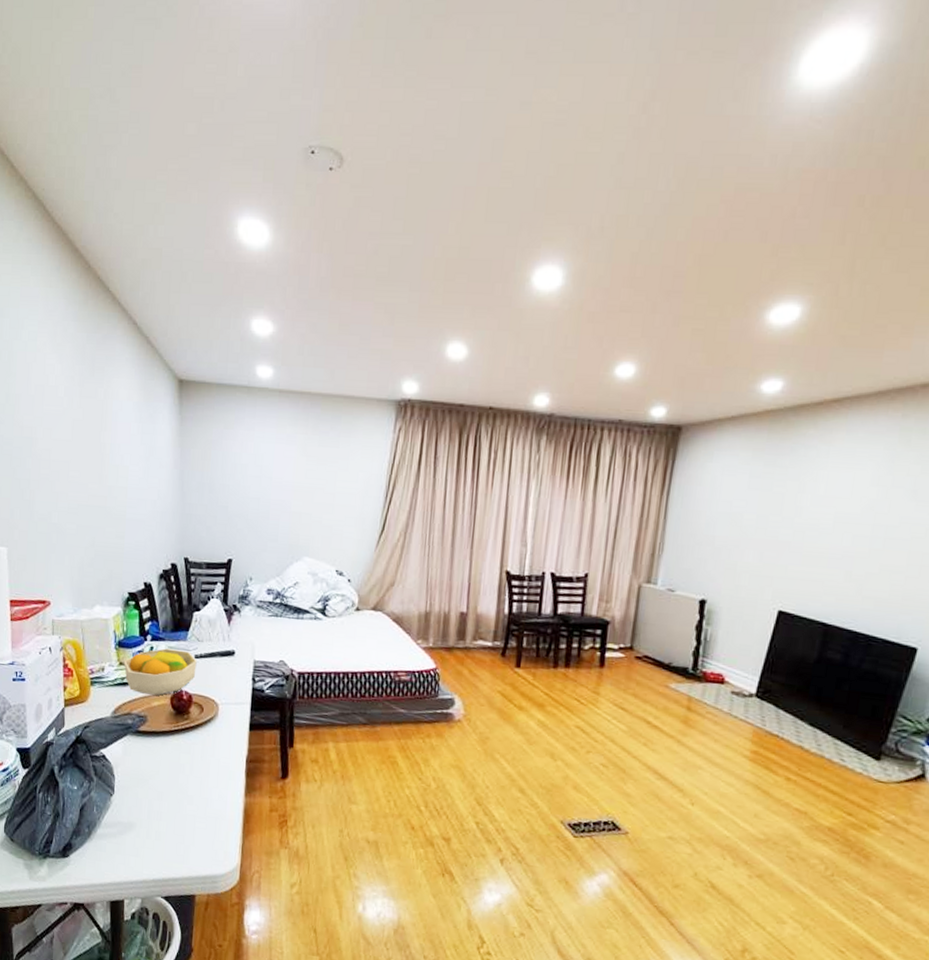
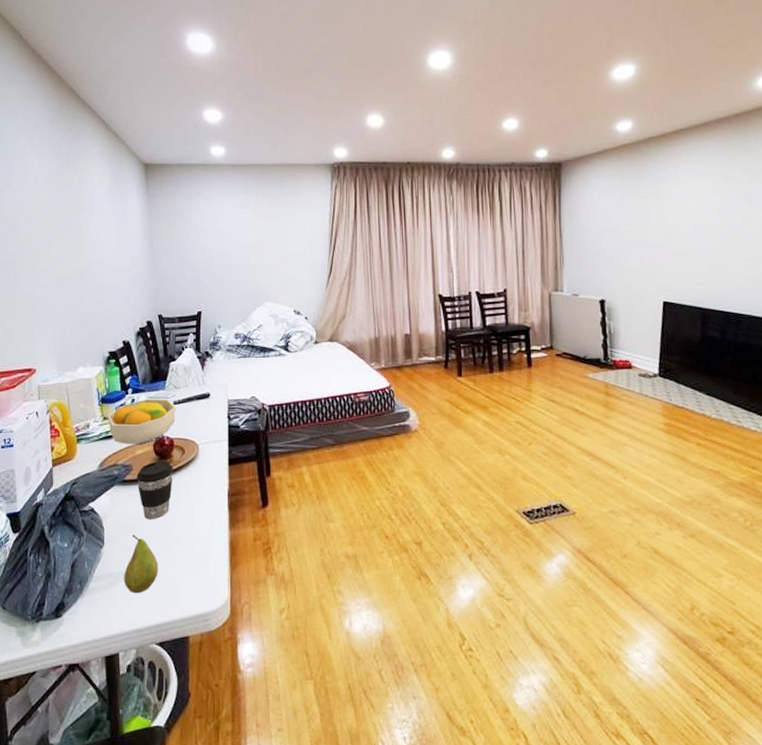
fruit: none [132,787,169,846] -> present [124,535,158,594]
coffee cup: none [151,715,191,776] -> present [137,461,174,520]

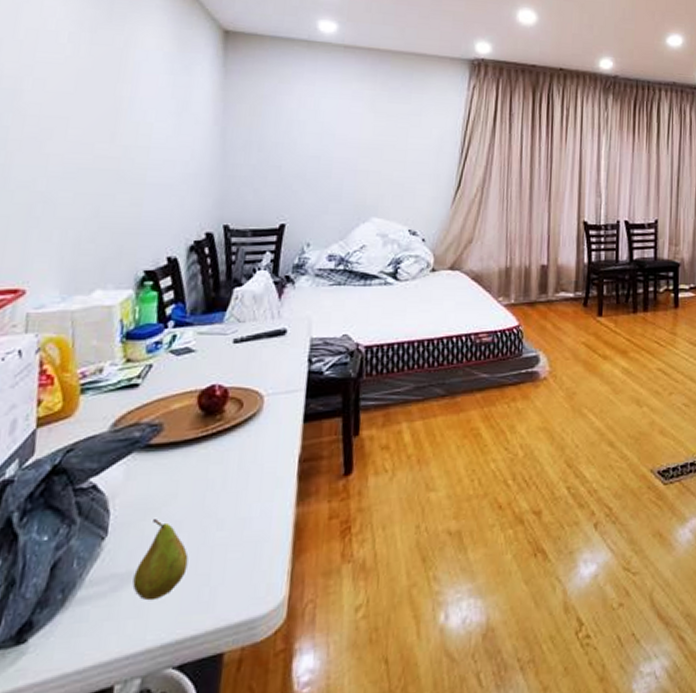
fruit bowl: present [107,399,176,444] -> none [132,335,236,395]
coffee cup: present [137,461,174,520] -> none [168,417,226,498]

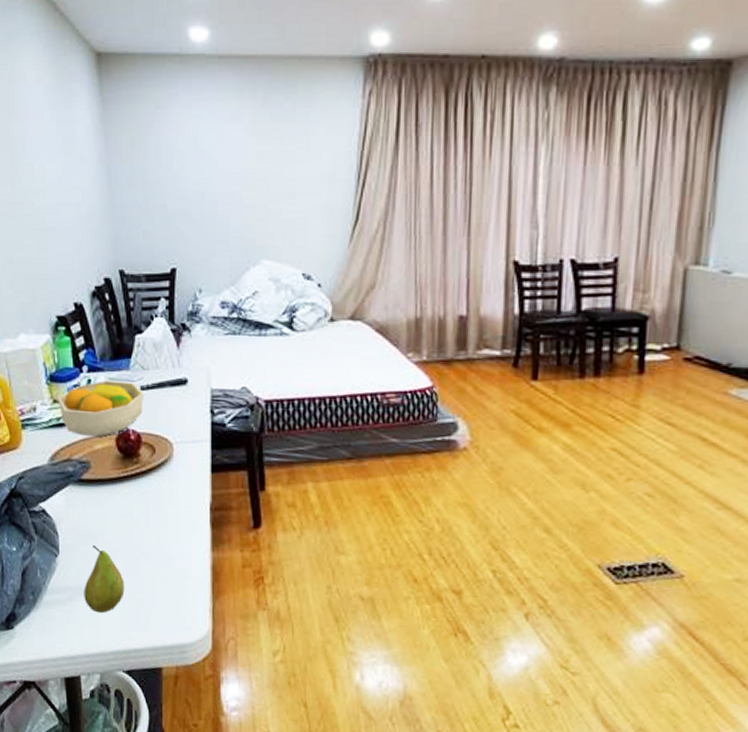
fruit bowl: none [132,335,236,395] -> present [58,380,143,437]

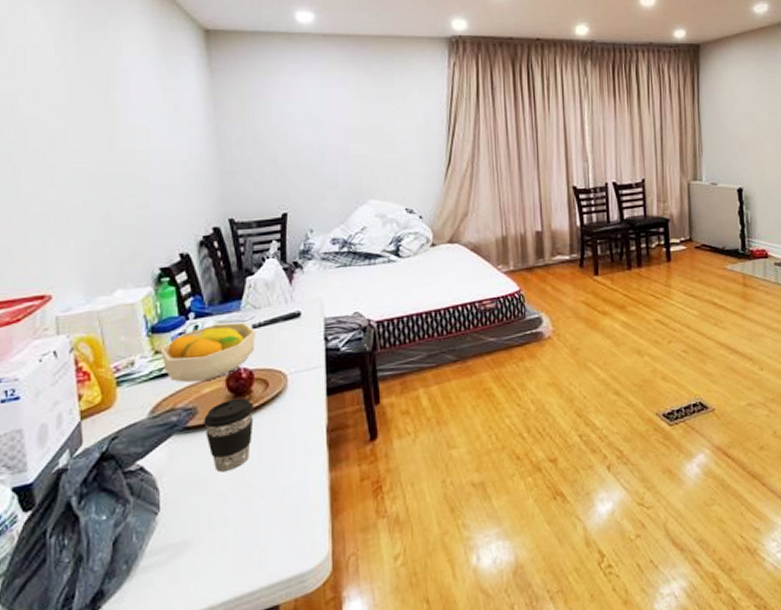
fruit: present [84,545,125,614] -> none [189,493,236,565]
coffee cup: none [96,459,142,530] -> present [204,398,255,473]

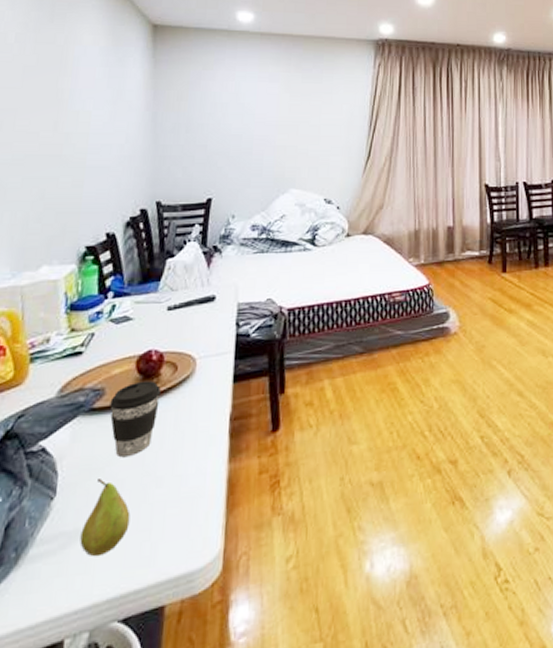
fruit bowl: present [160,322,256,382] -> none [76,303,170,362]
fruit: none [189,493,236,565] -> present [79,479,131,557]

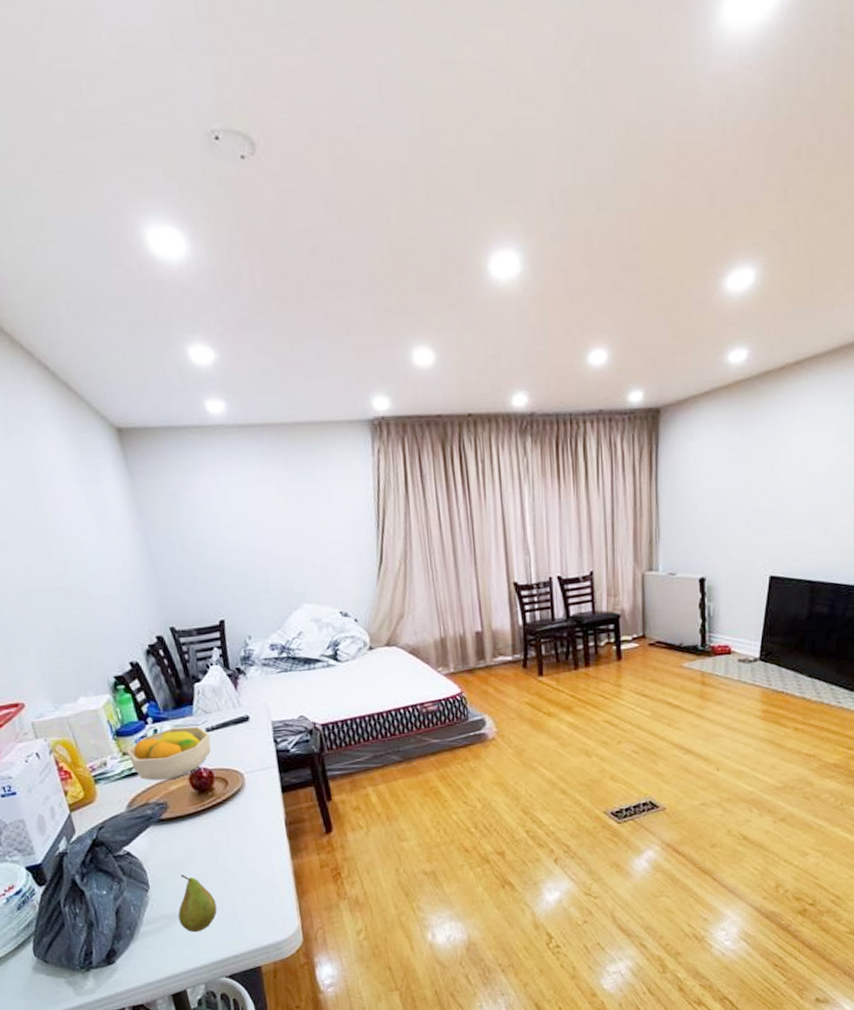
fruit bowl: none [76,303,170,362] -> present [127,726,211,781]
coffee cup: present [110,381,162,458] -> none [174,794,220,858]

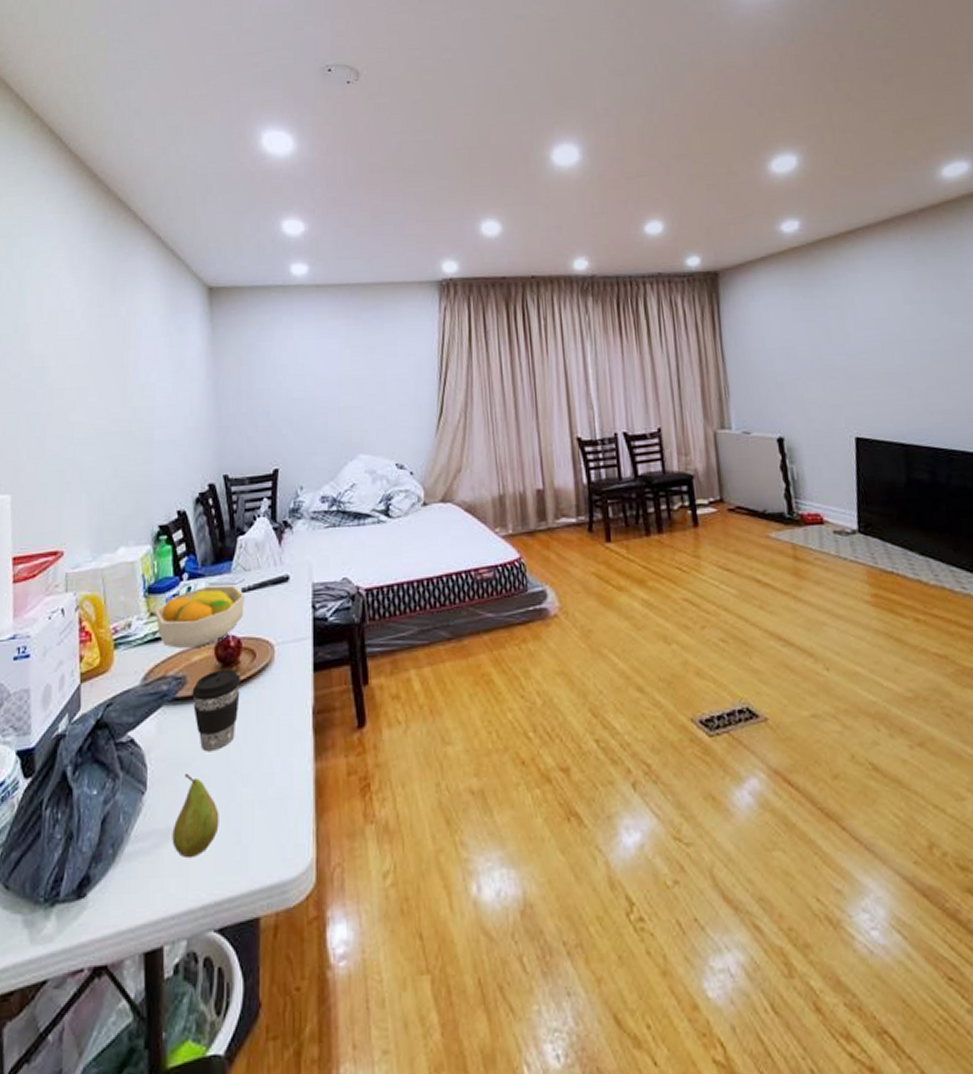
coffee cup: none [174,794,220,858] -> present [192,669,242,752]

